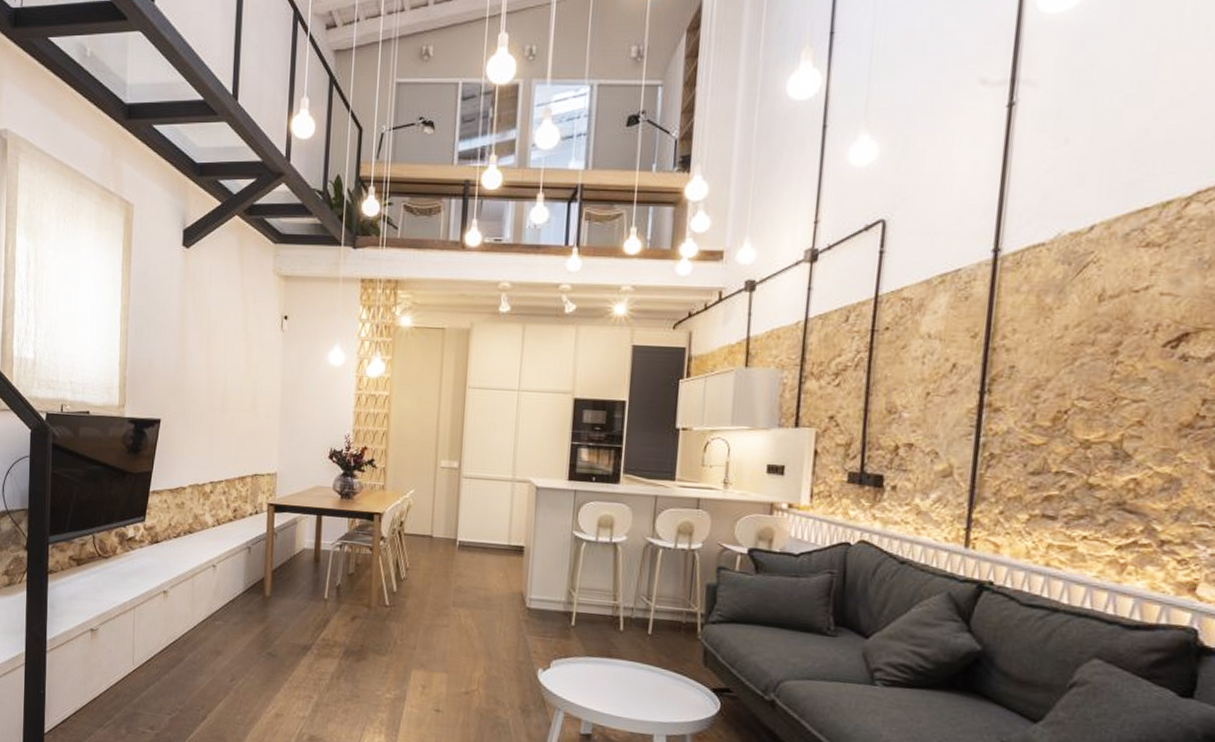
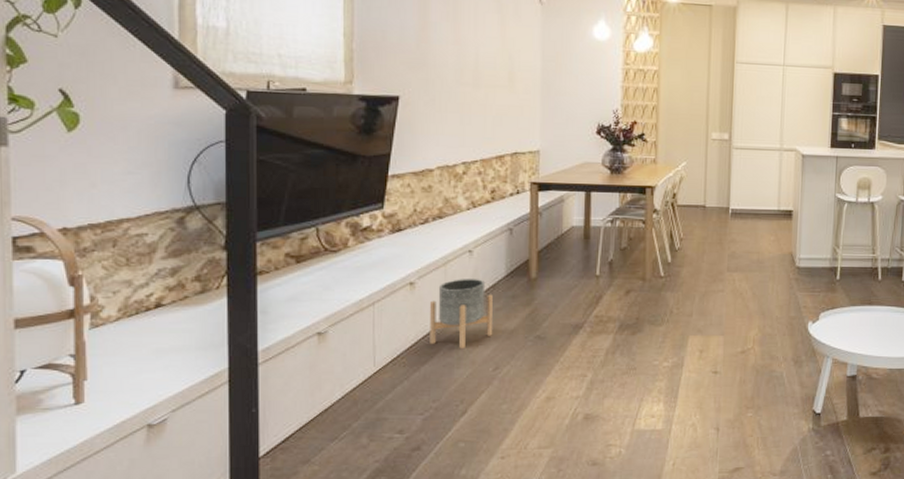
planter: none [178,591,232,658] -> present [430,279,493,349]

